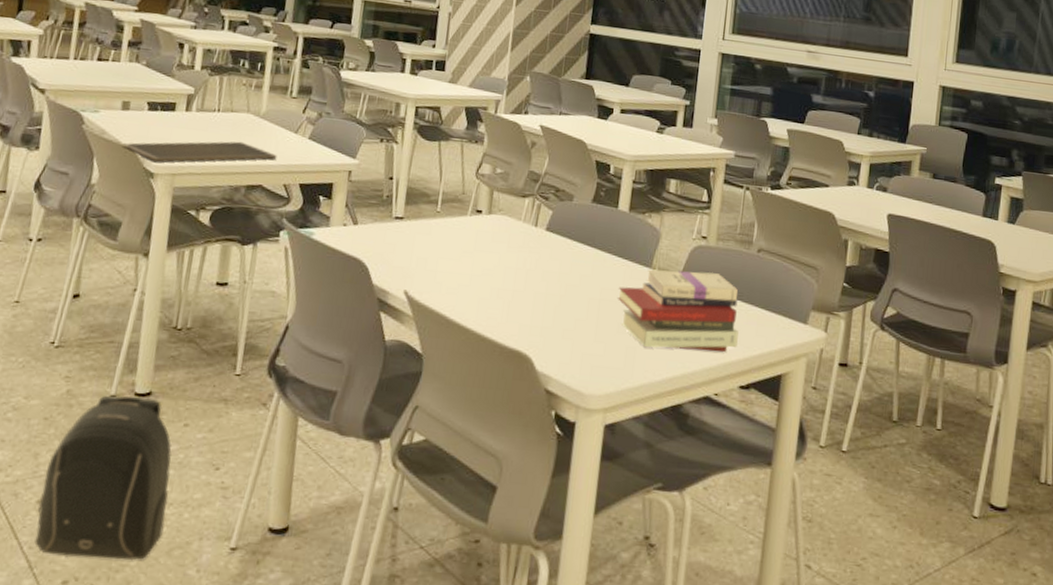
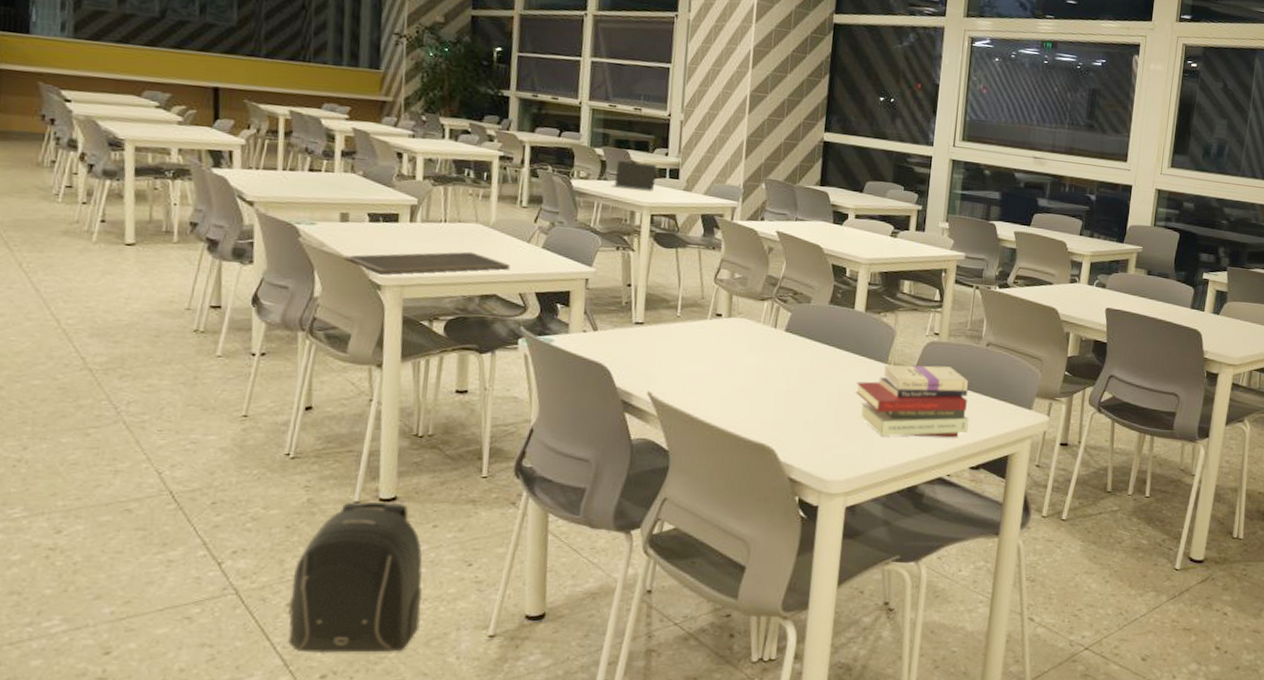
laptop: none [378,52,424,84] -> present [611,160,657,192]

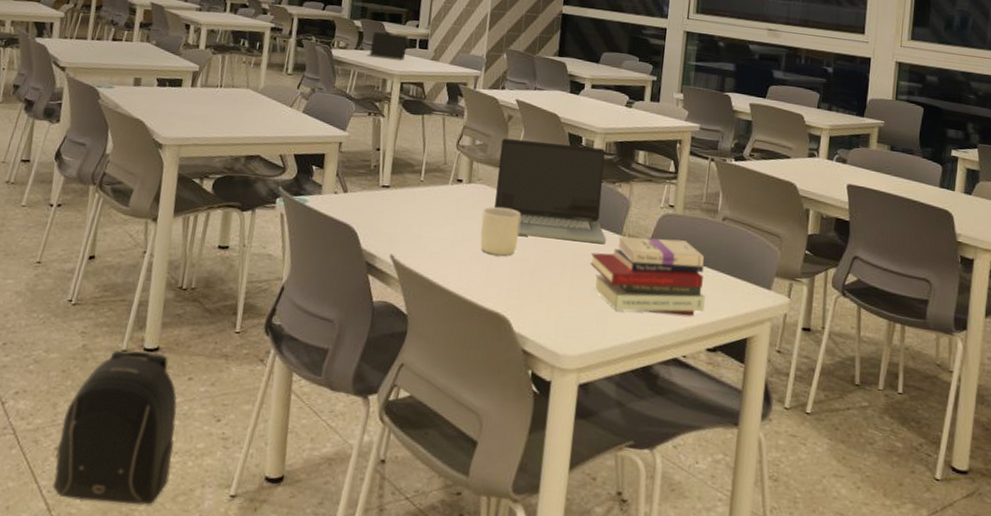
tray: present [344,251,511,275] -> none [133,115,274,135]
mug: none [742,340,785,388] -> present [480,207,522,256]
laptop: none [756,271,871,372] -> present [494,138,606,243]

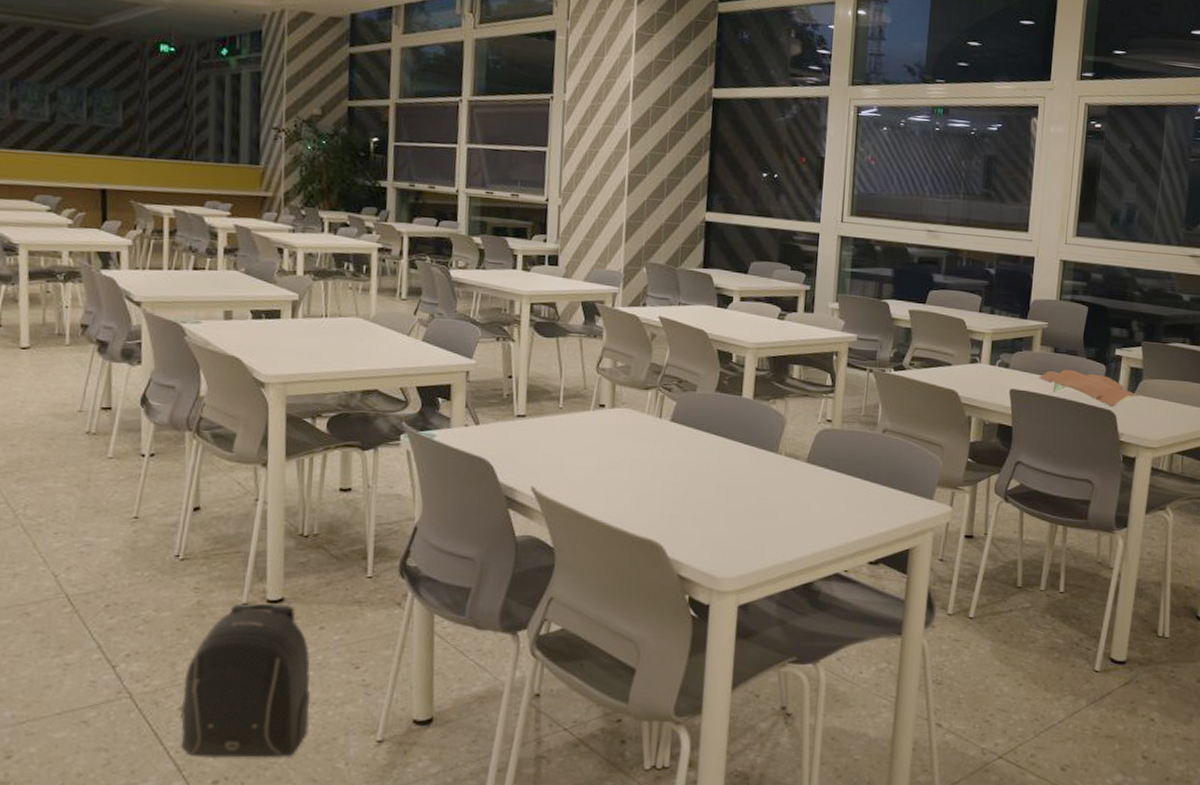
laptop: present [366,32,409,62] -> none [489,249,536,281]
mug: present [480,207,522,256] -> none [627,431,671,481]
laptop: present [494,138,606,243] -> none [641,358,761,463]
books: present [589,236,705,315] -> none [744,454,866,530]
papers: none [876,167,976,207] -> present [1039,369,1139,407]

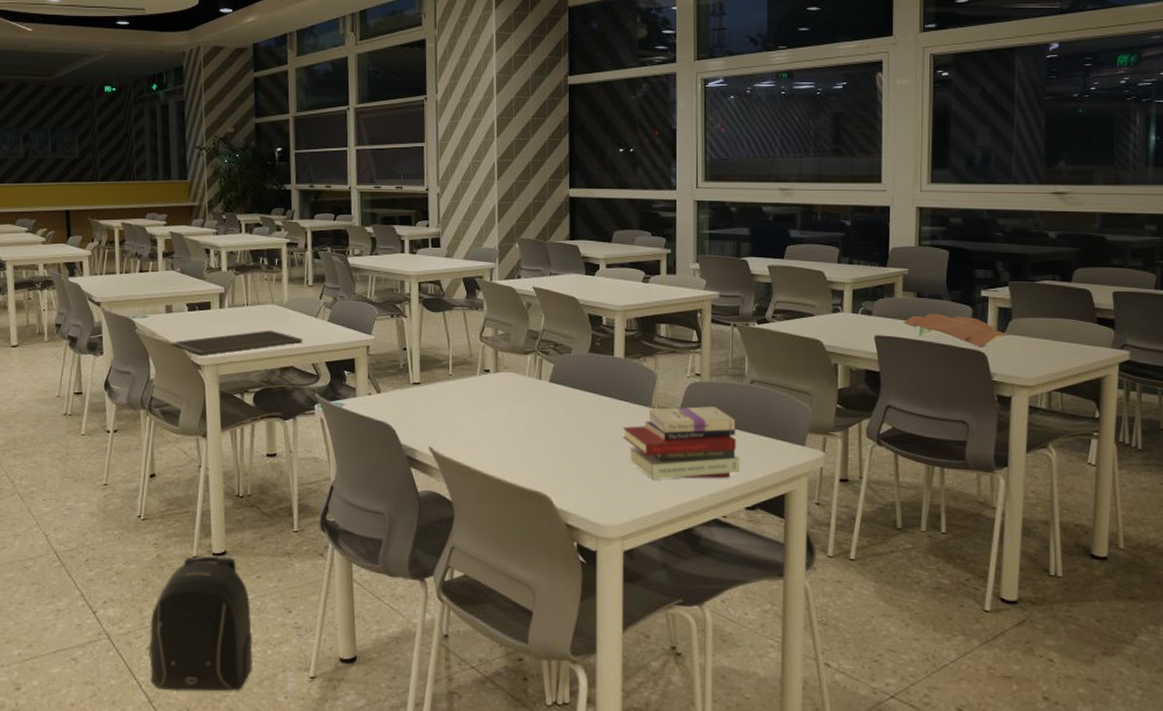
tray: none [228,346,391,372] -> present [171,330,303,356]
books: none [744,454,866,530] -> present [622,406,740,480]

